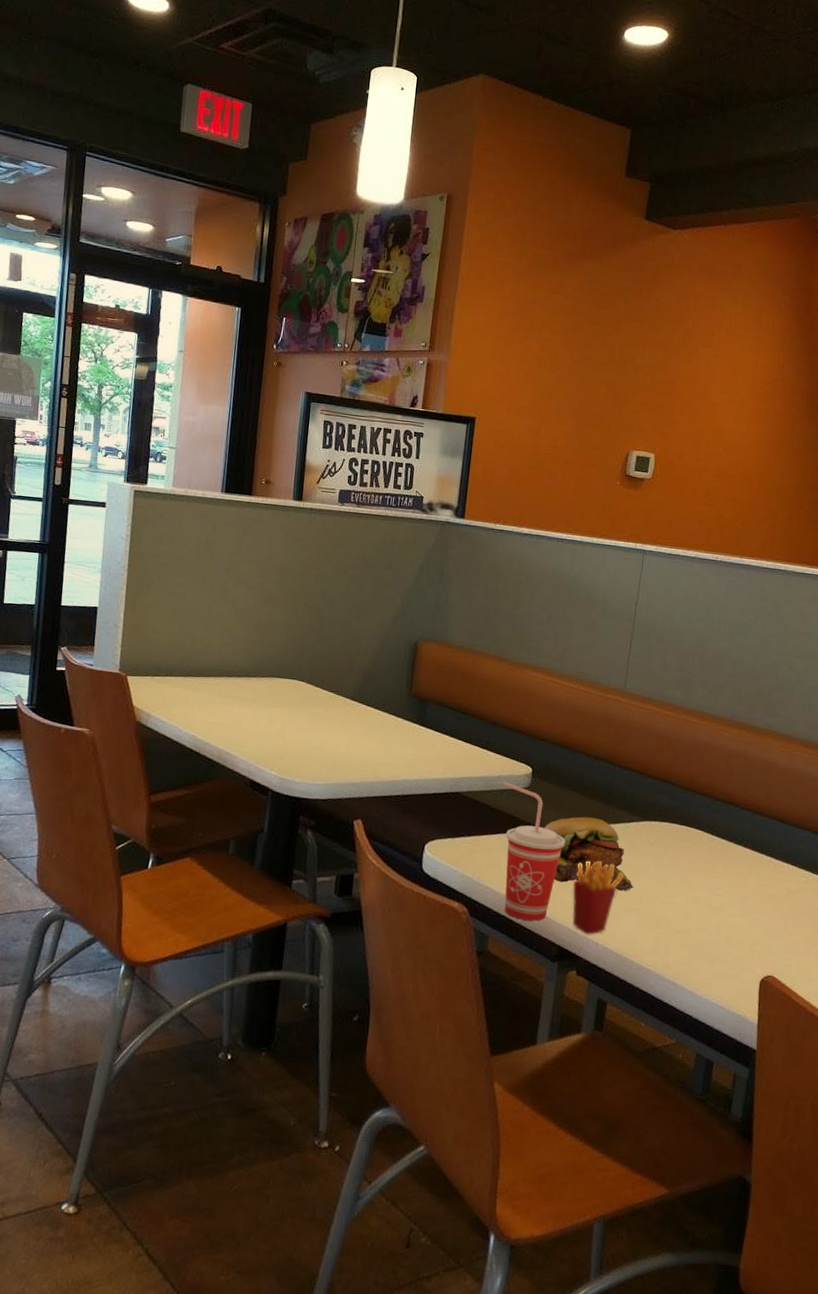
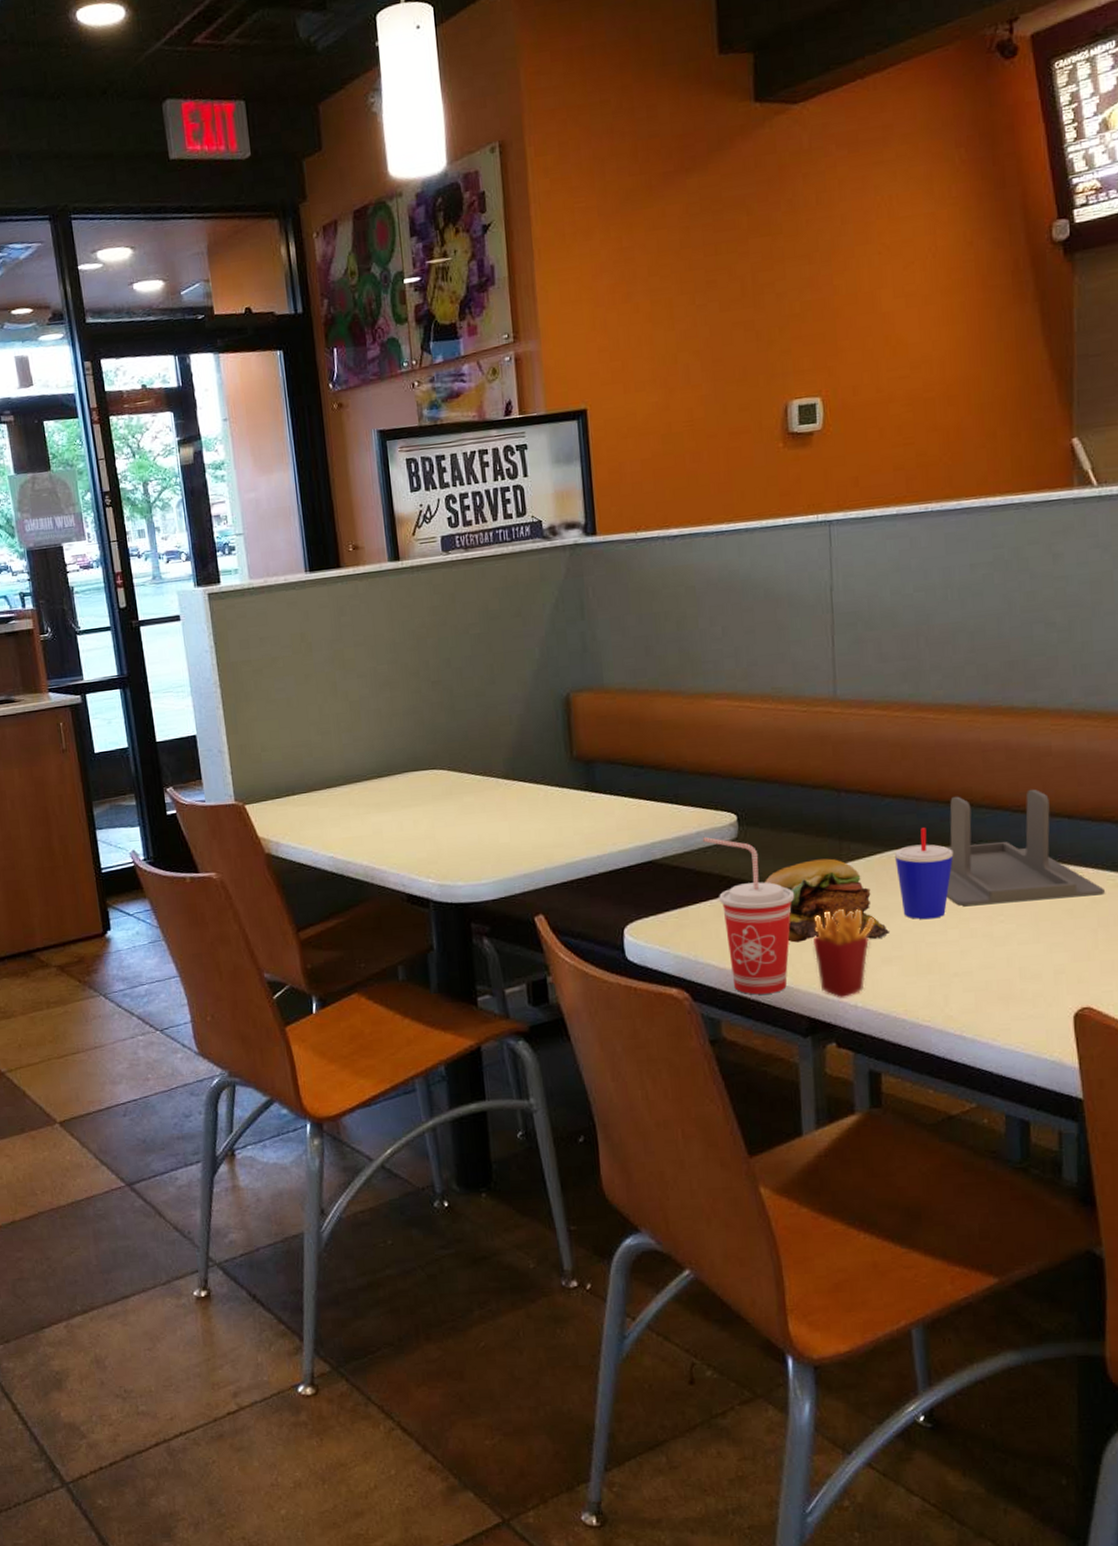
beverage cup: none [646,808,692,883] -> present [895,828,954,920]
napkin holder: none [681,787,798,888] -> present [944,788,1105,906]

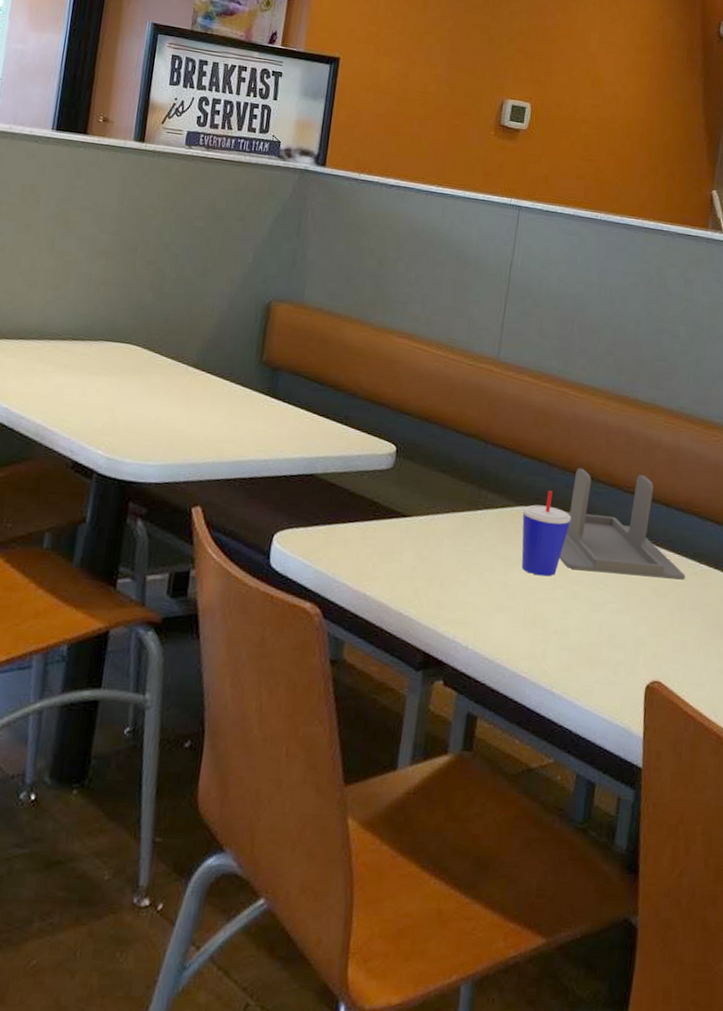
beverage cup: present [702,836,795,995] -> none [361,461,433,623]
burger: present [765,858,891,943] -> none [409,501,508,586]
french fries: present [814,908,876,997] -> none [438,551,497,637]

